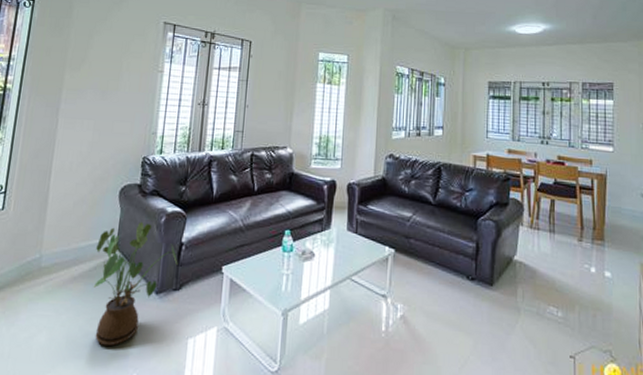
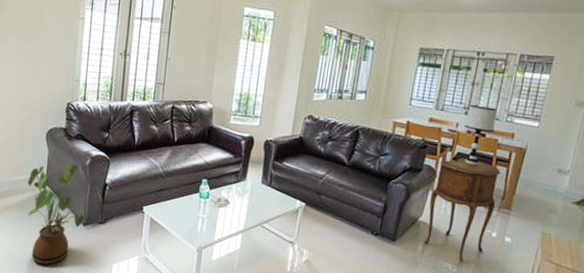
side table: none [521,188,588,304] -> present [423,158,501,262]
table lamp: none [542,133,571,195] -> present [464,104,497,165]

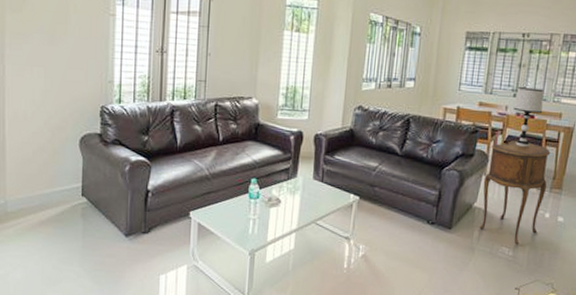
house plant: present [27,162,103,265] -> none [61,170,145,282]

